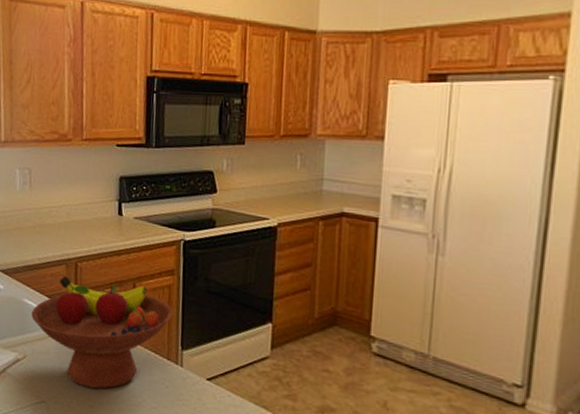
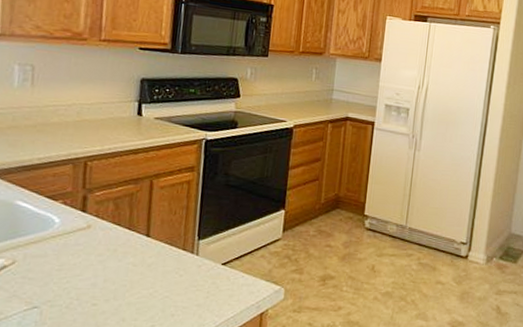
fruit bowl: present [31,275,173,390] -> none [25,175,191,287]

